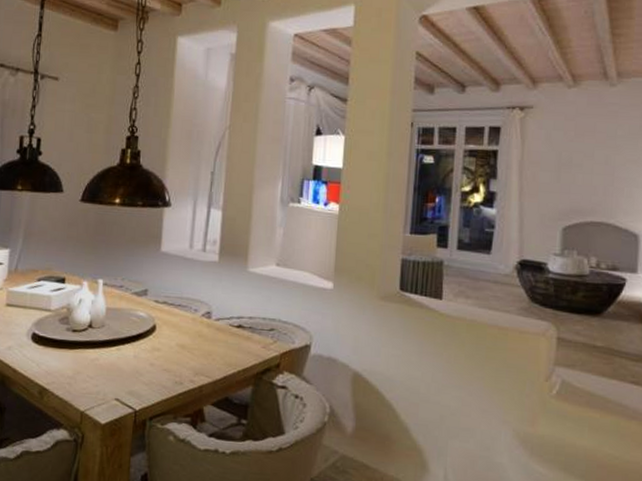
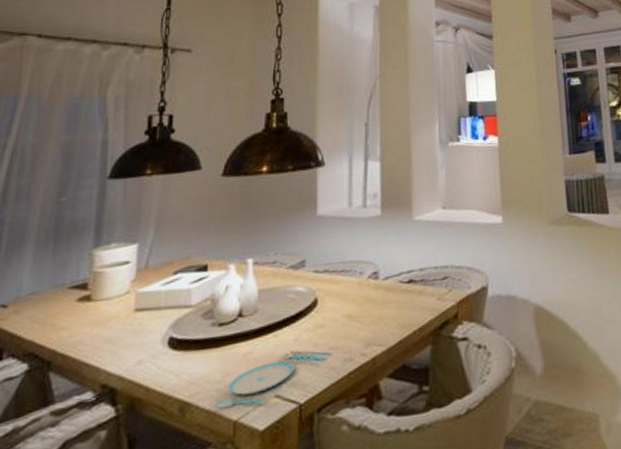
plate: none [66,364,165,403] -> present [214,349,331,409]

